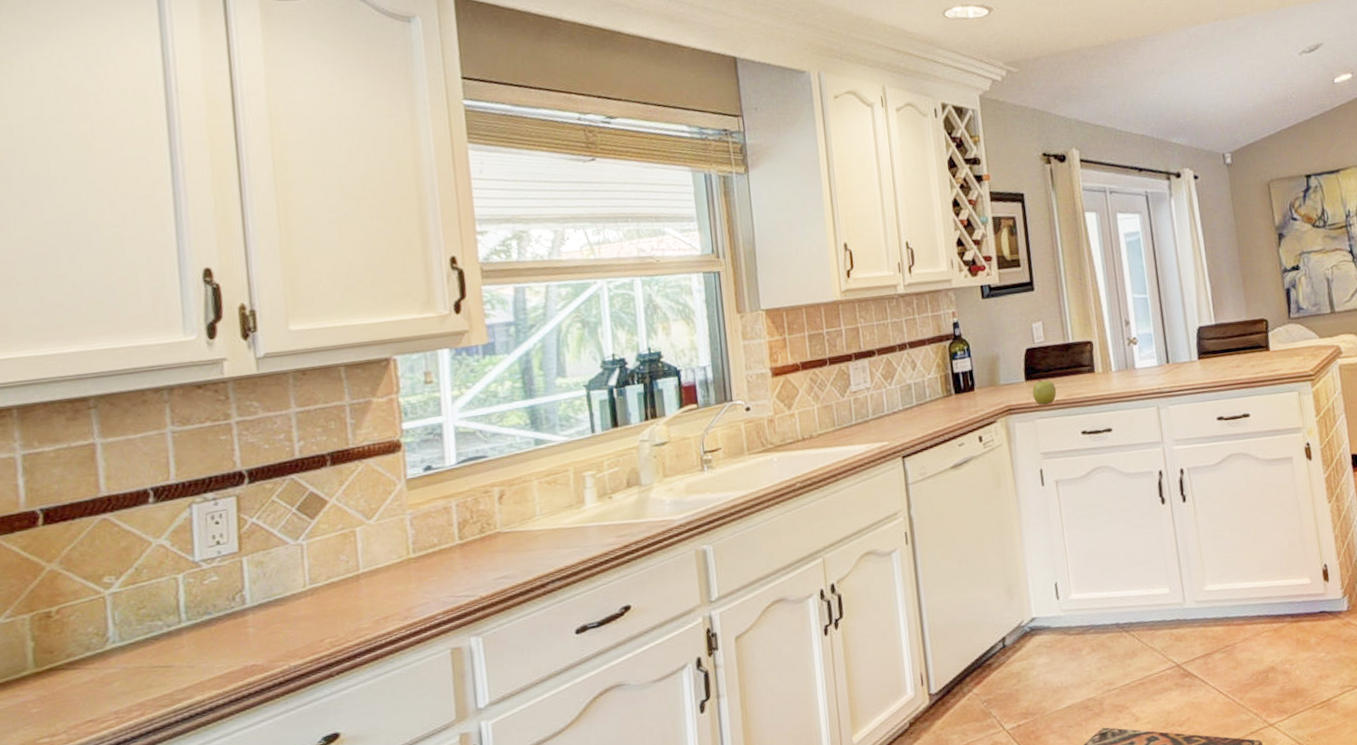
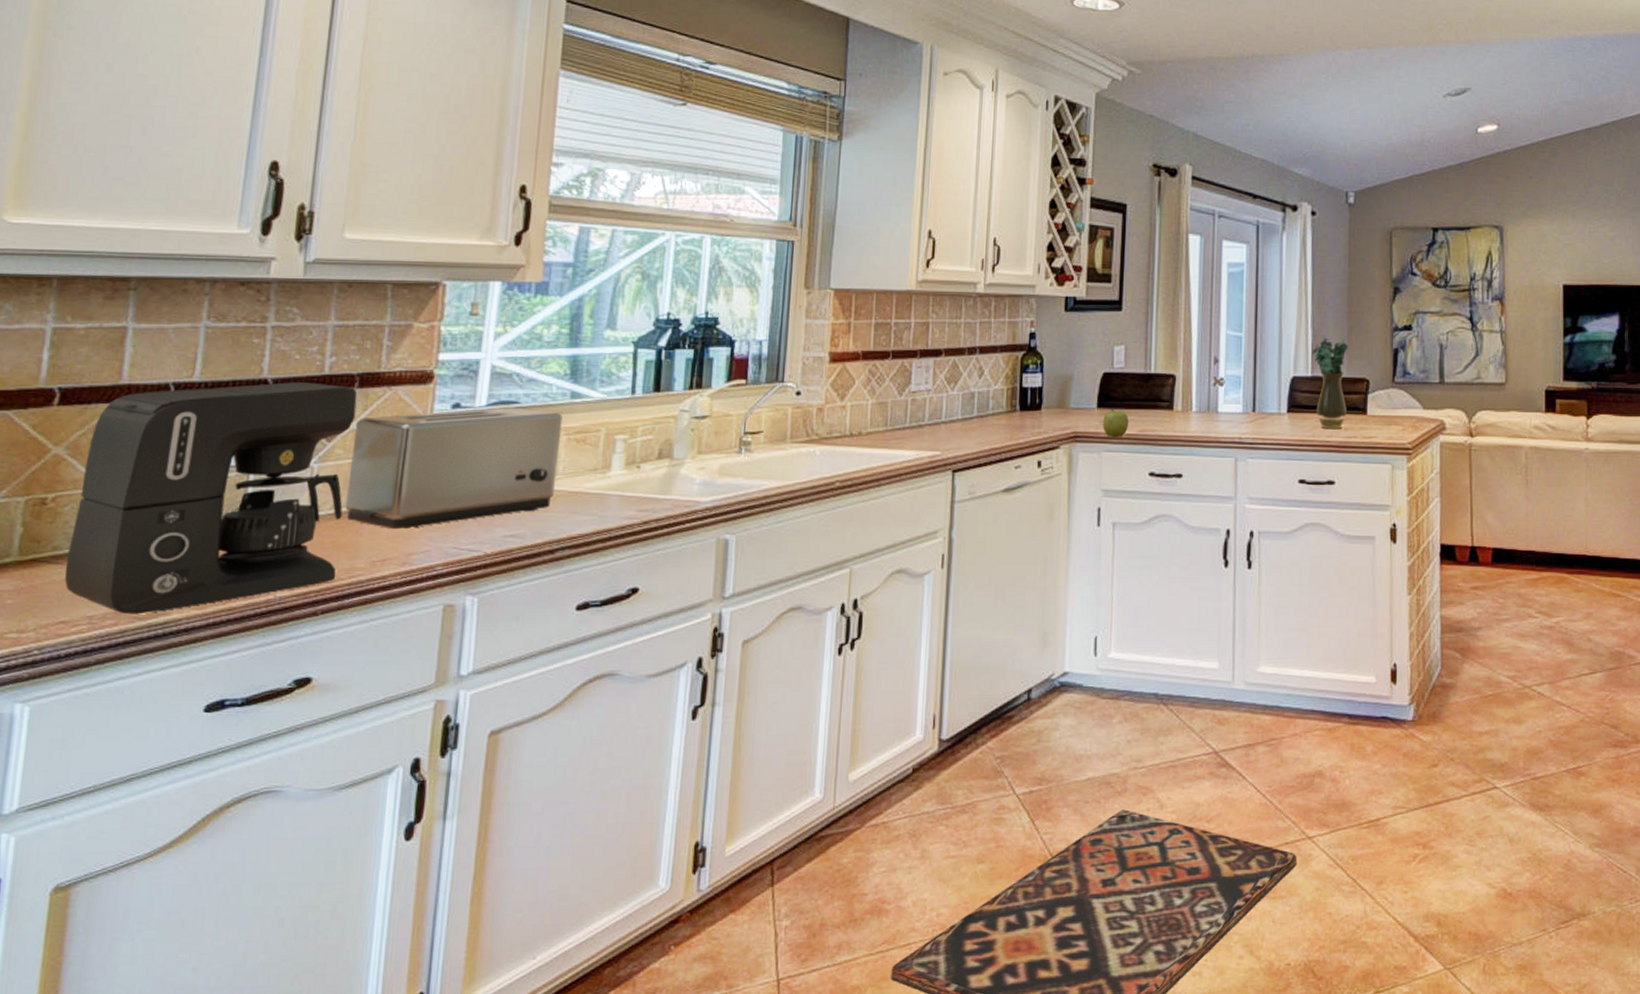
coffee maker: none [81,466,343,705] -> present [64,382,358,615]
toaster: none [335,459,536,589] -> present [345,407,563,530]
vase: none [1213,286,1252,369] -> present [1313,335,1348,429]

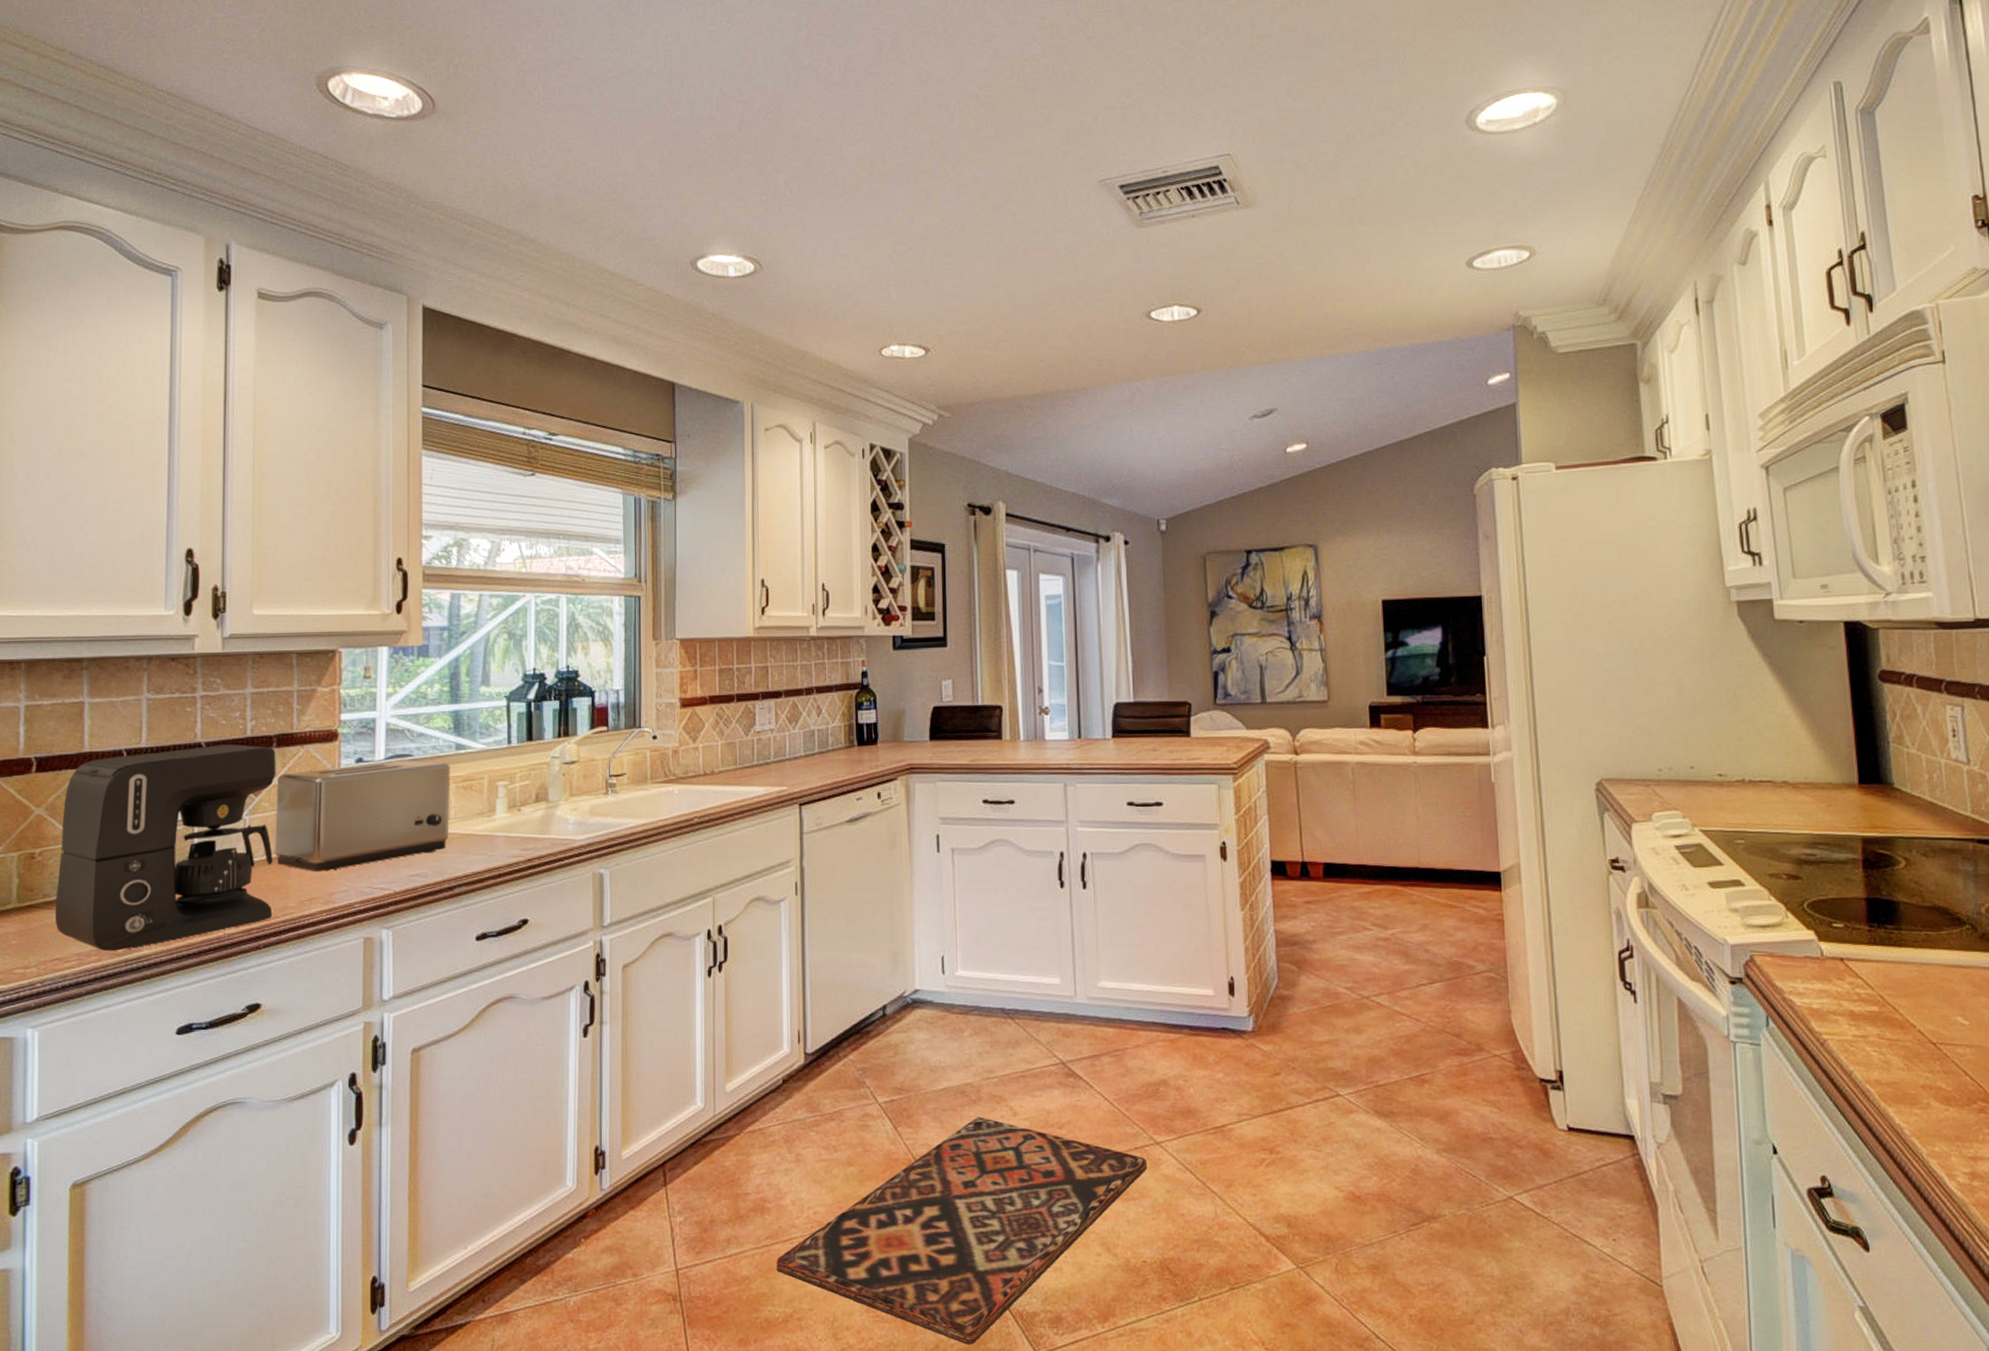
fruit: present [1103,409,1129,437] -> none [936,741,961,768]
vase: present [1313,335,1348,429] -> none [1133,661,1171,752]

